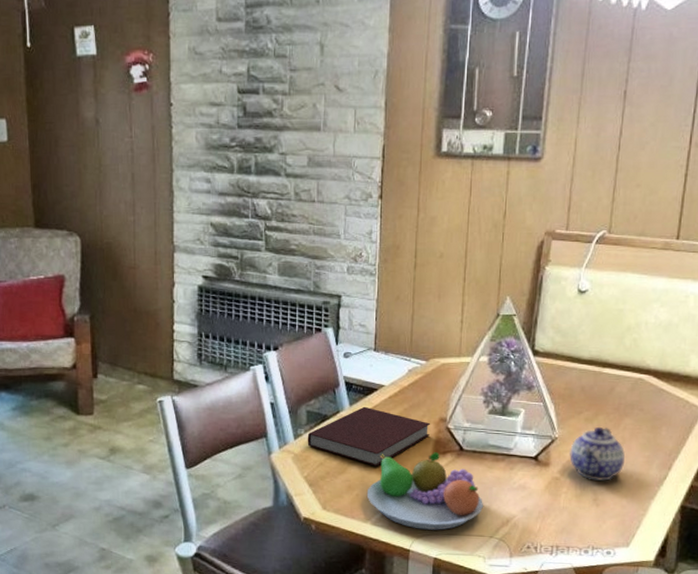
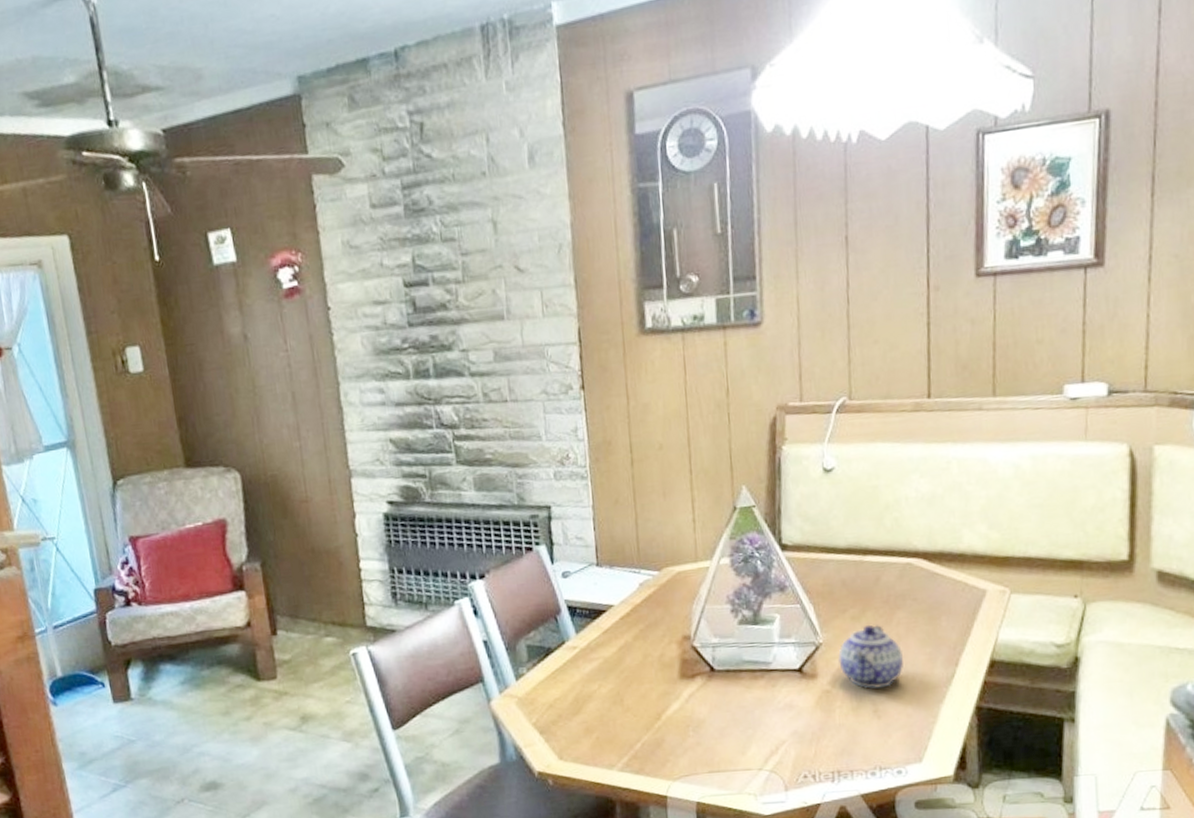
notebook: present [307,406,431,466] -> none [530,632,673,702]
fruit bowl: present [366,452,483,530] -> none [608,676,746,770]

